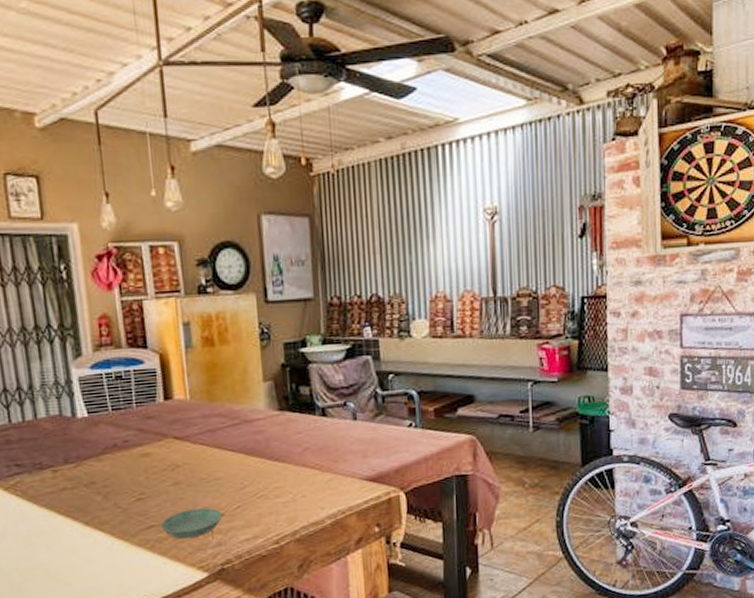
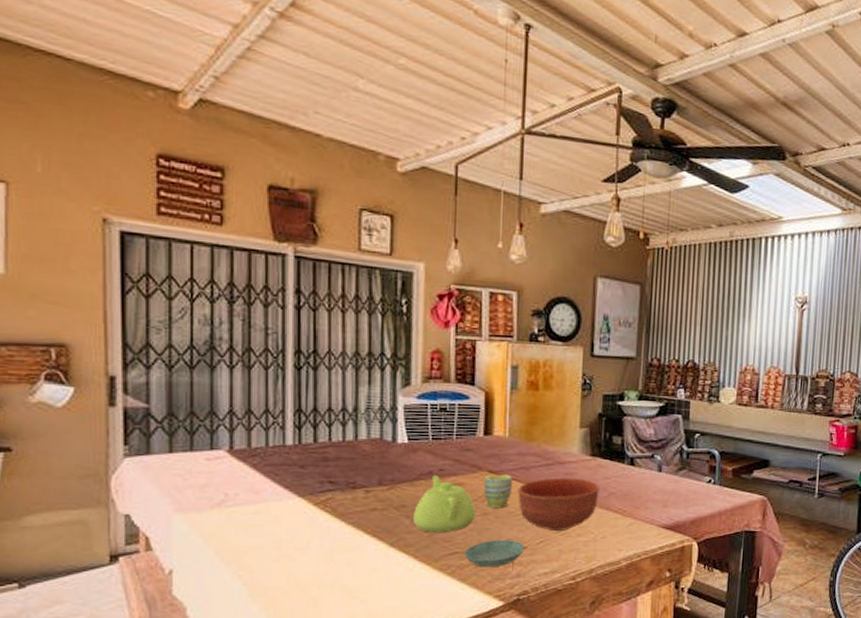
teapot: none [103,447,168,508] -> present [412,475,476,533]
mug: none [170,438,201,477] -> present [483,473,512,508]
bowl: none [207,435,293,494] -> present [518,477,600,531]

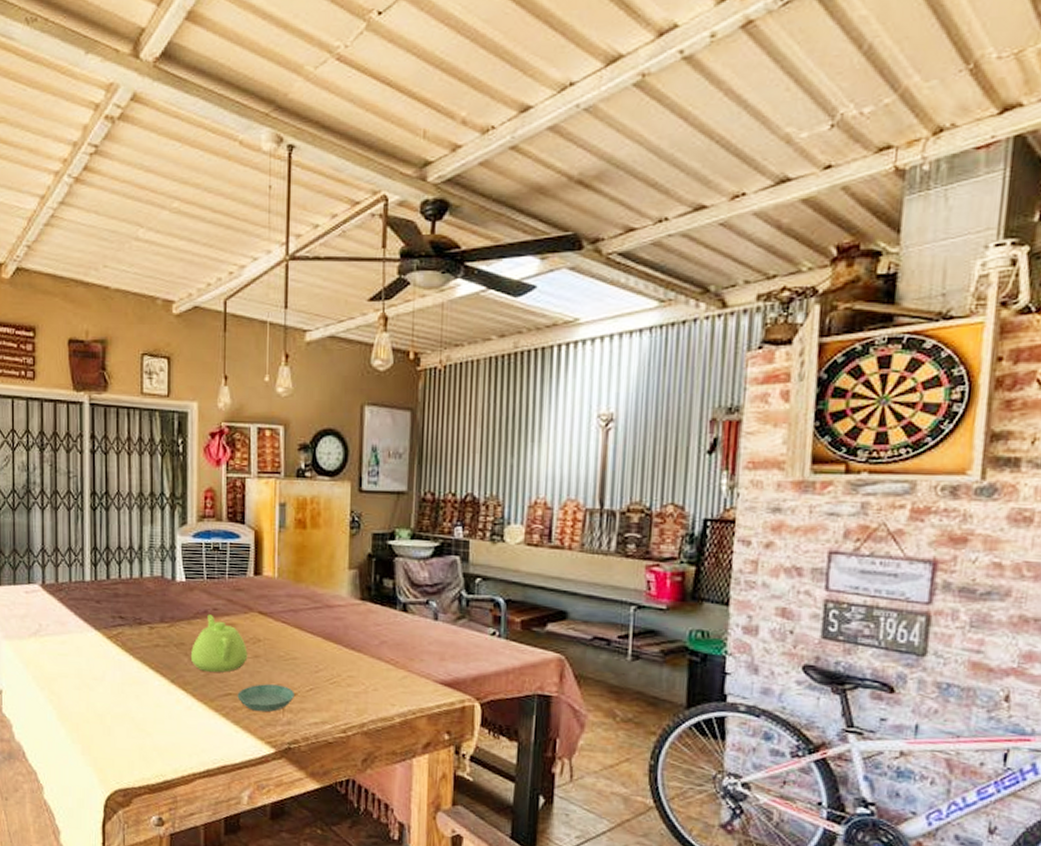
mug: present [483,473,512,508] -> none [254,615,282,652]
bowl: present [518,477,600,531] -> none [287,622,370,679]

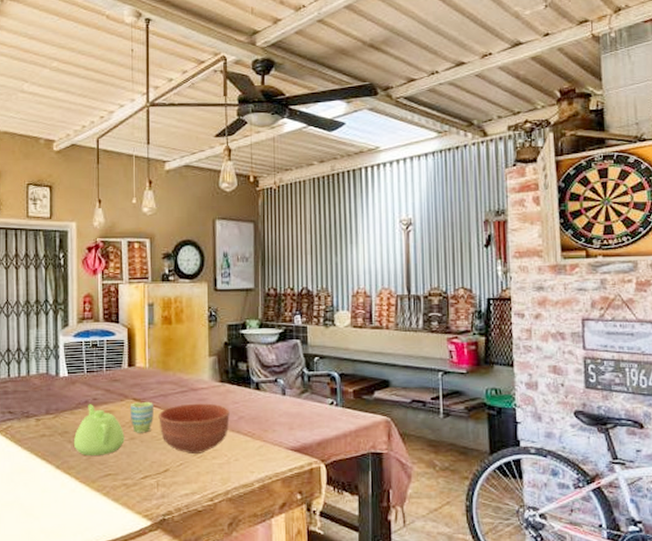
saucer: present [237,684,294,713] -> none [116,463,167,489]
mug: none [254,615,282,652] -> present [129,401,154,433]
bowl: none [287,622,370,679] -> present [158,403,230,454]

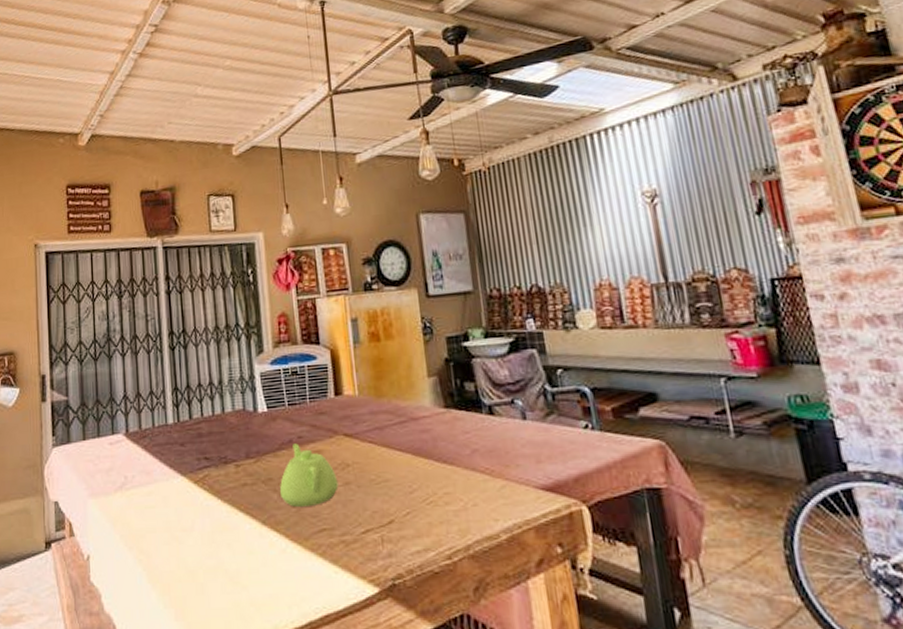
mug: present [129,401,154,433] -> none [340,436,370,477]
bowl: present [158,403,230,454] -> none [375,434,461,499]

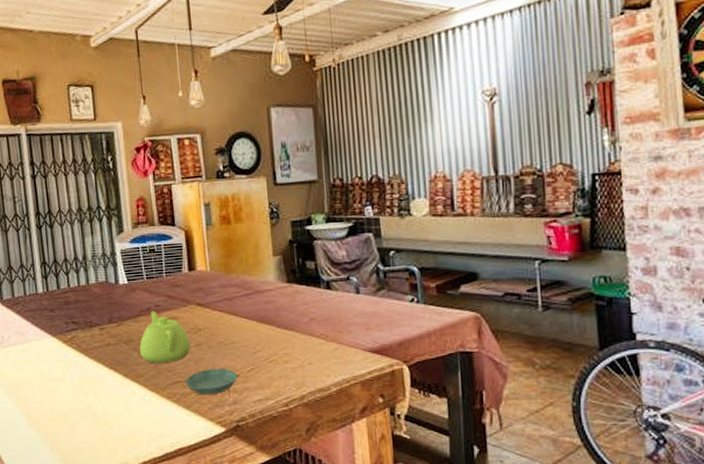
saucer: none [332,512,392,546] -> present [185,369,237,395]

